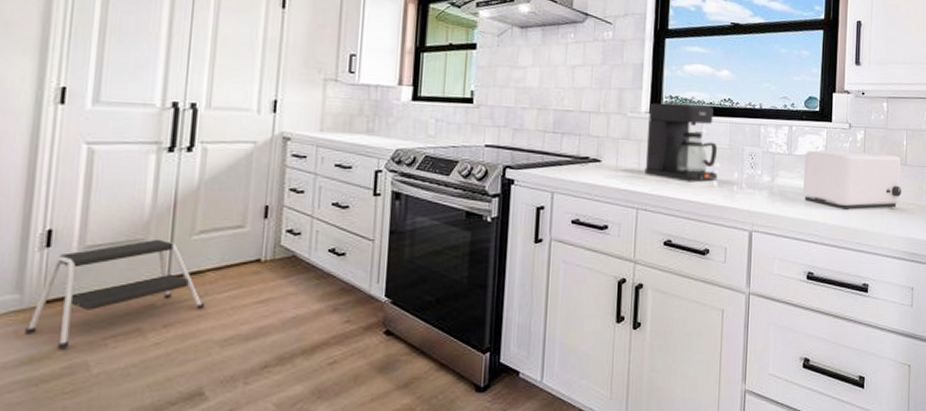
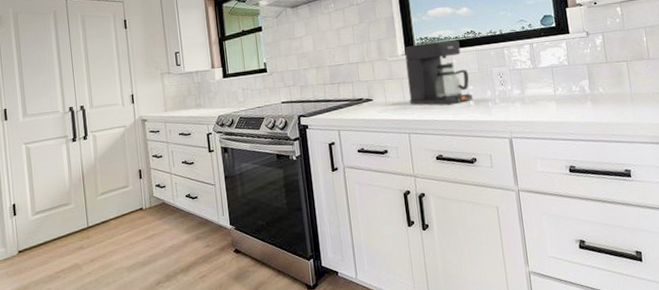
step stool: present [25,239,205,350] -> none [12,202,114,282]
toaster: present [803,150,902,211] -> none [548,52,650,109]

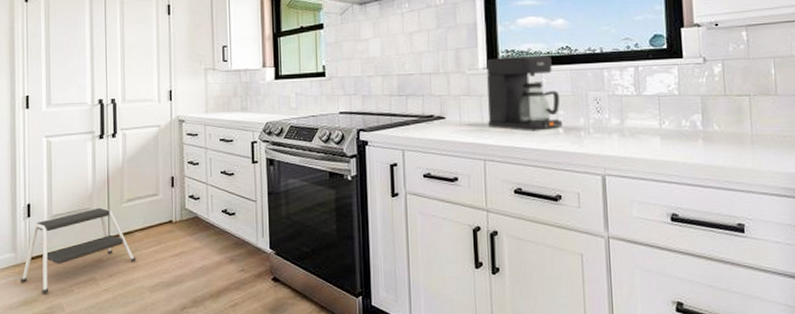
step stool: none [12,202,114,282] -> present [21,207,136,294]

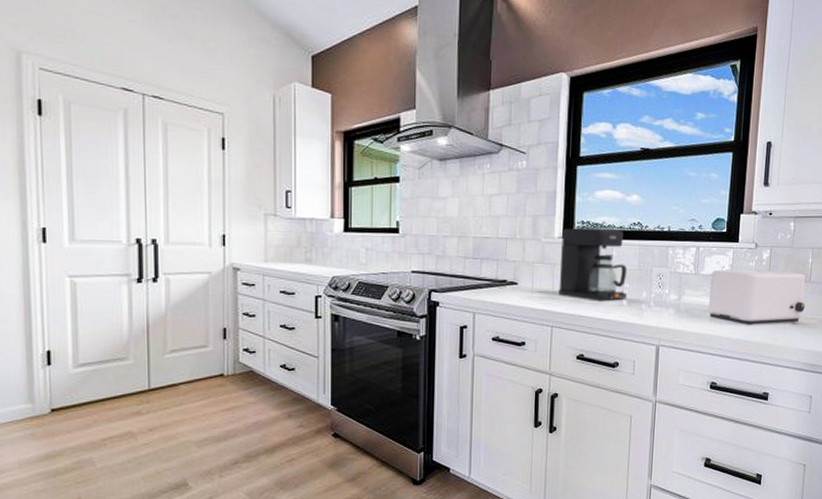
step stool: present [21,207,136,294] -> none [40,357,182,448]
toaster: none [655,85,775,149] -> present [708,269,806,326]

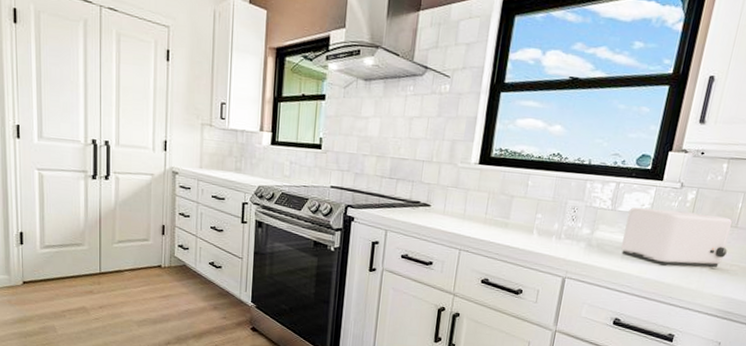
coffee maker: present [558,228,628,302] -> none [469,154,542,231]

